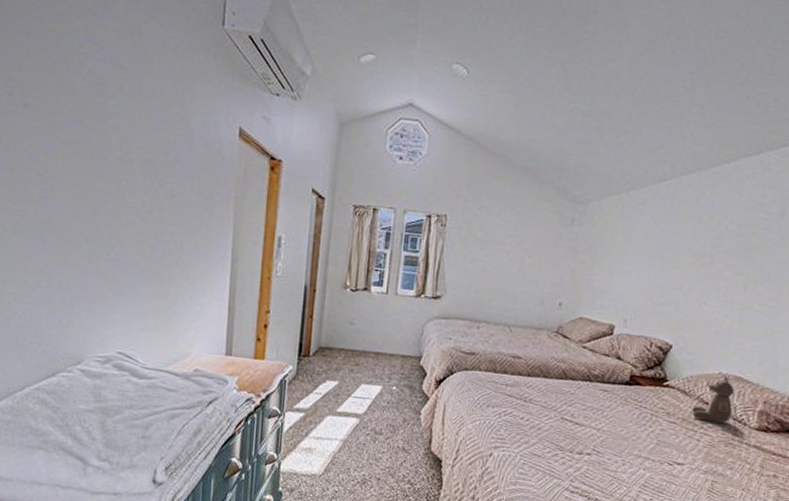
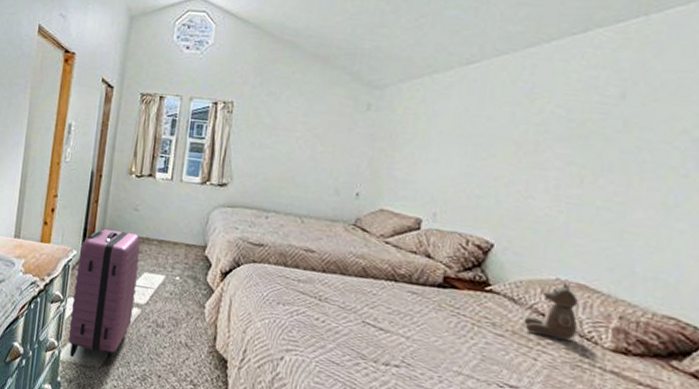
suitcase: none [287,343,358,473] -> present [68,228,141,366]

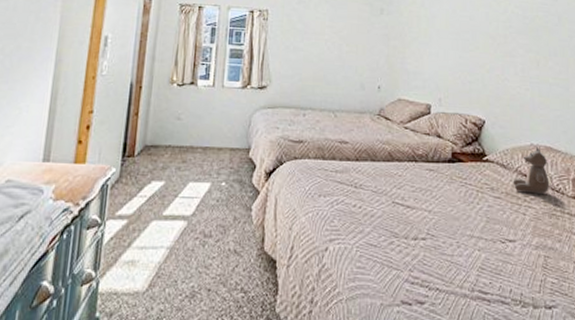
suitcase: present [68,228,141,366] -> none [107,141,185,288]

